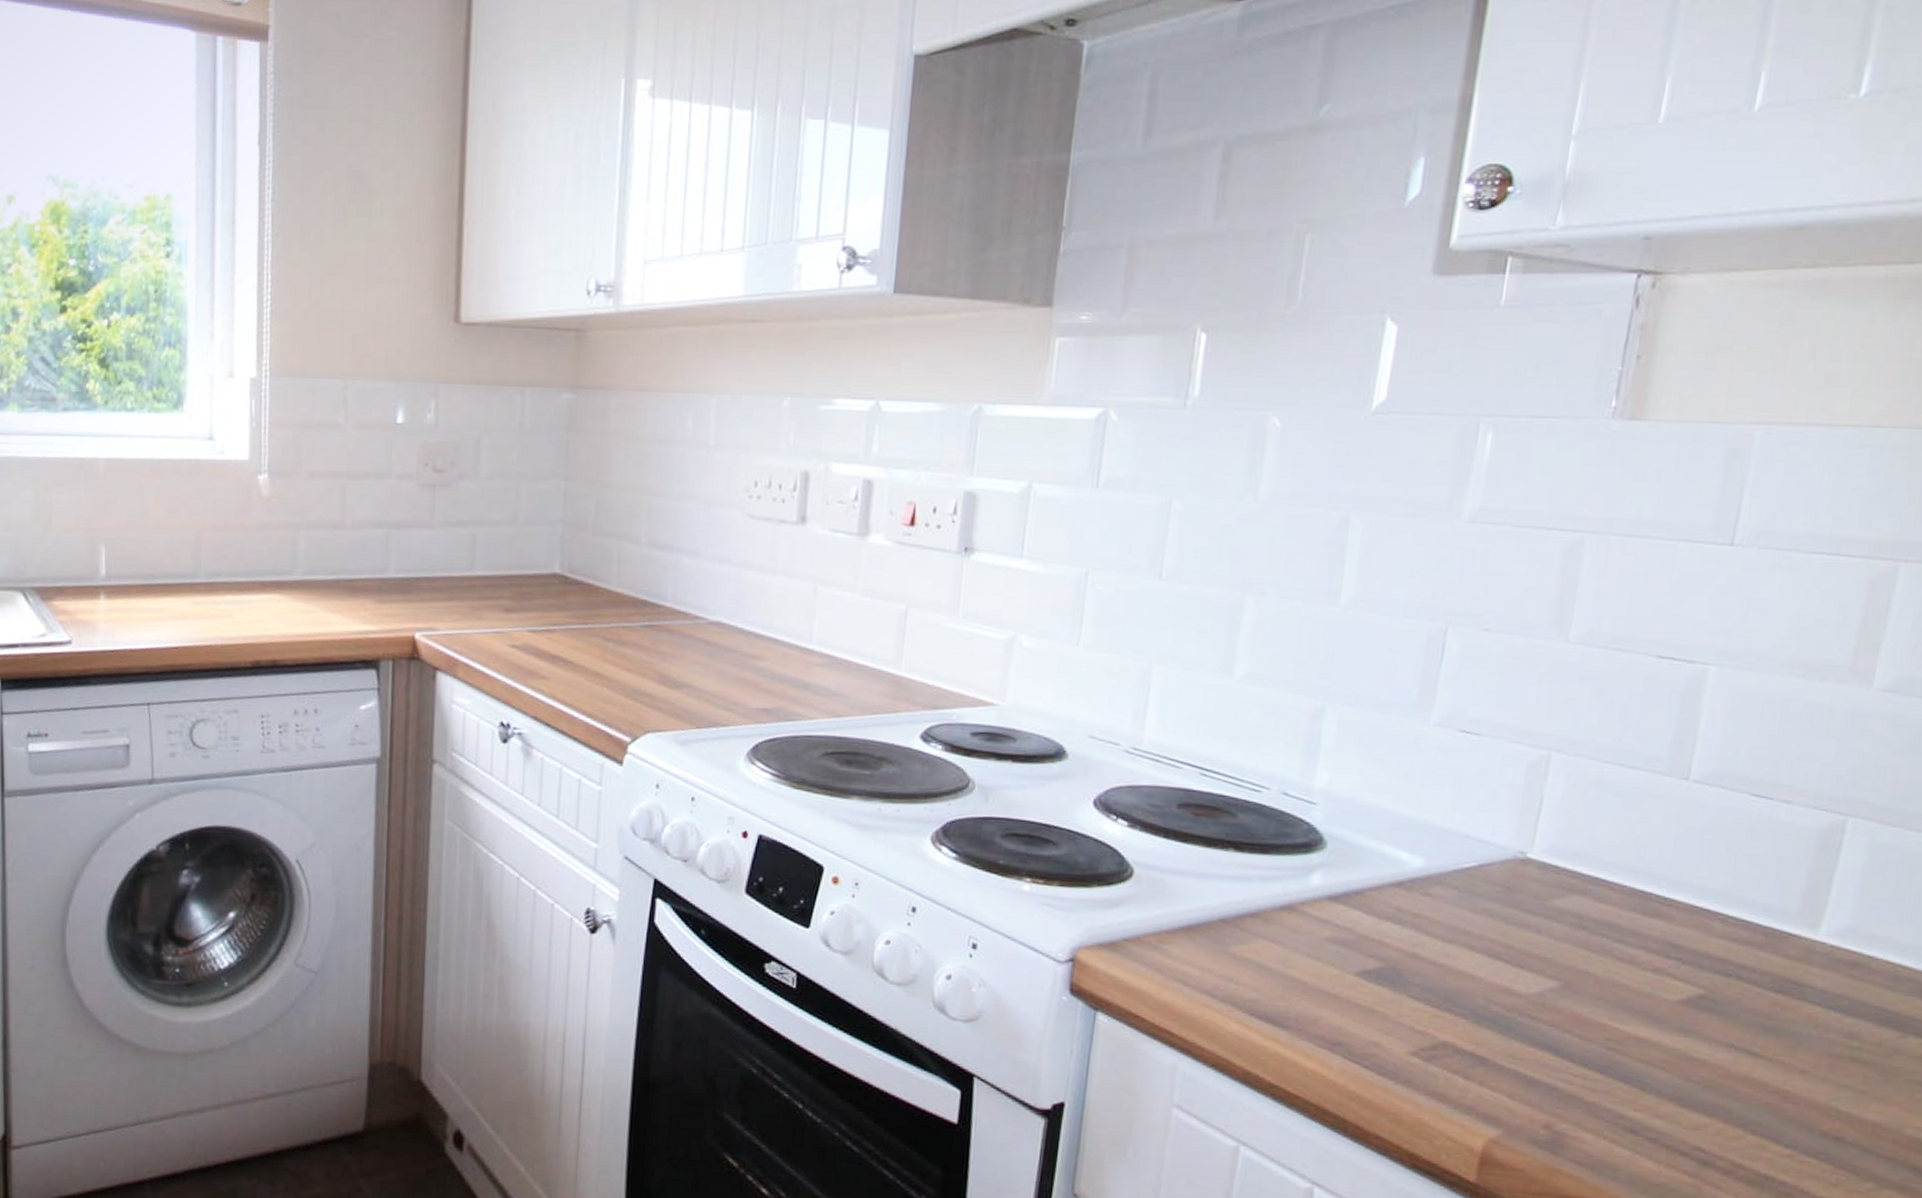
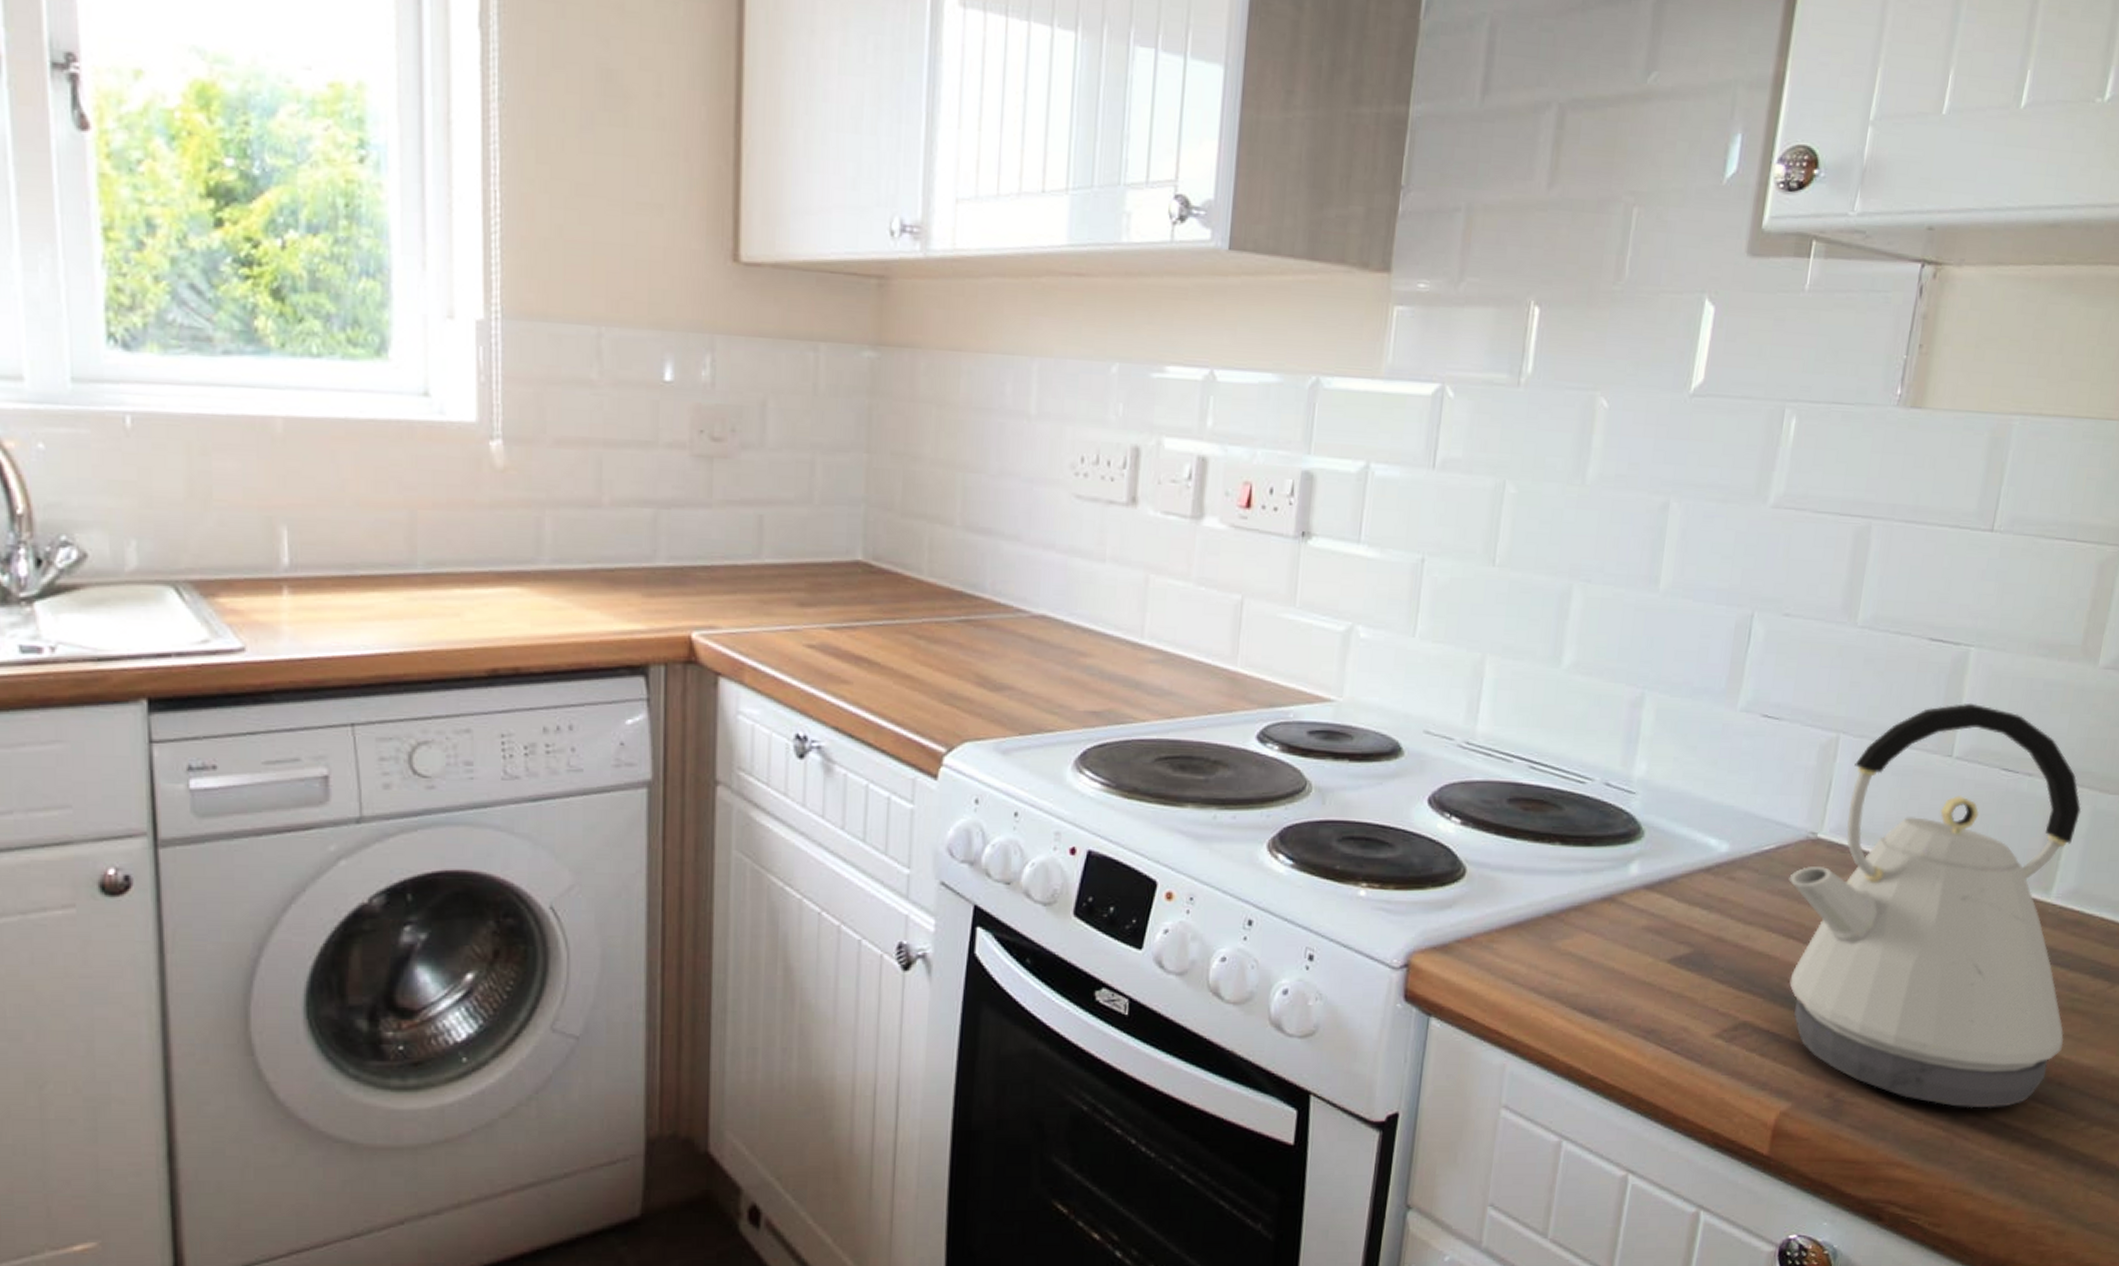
kettle: none [1494,724,1856,1158] -> present [1789,703,2082,1109]

